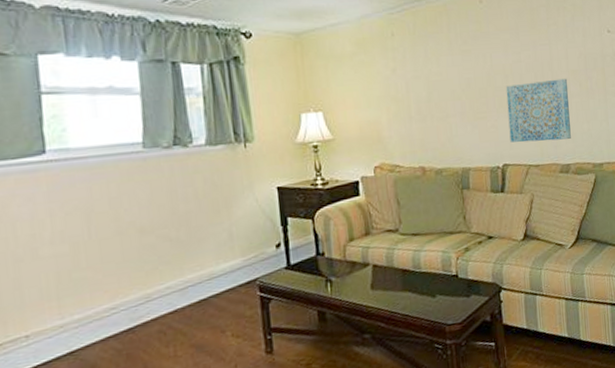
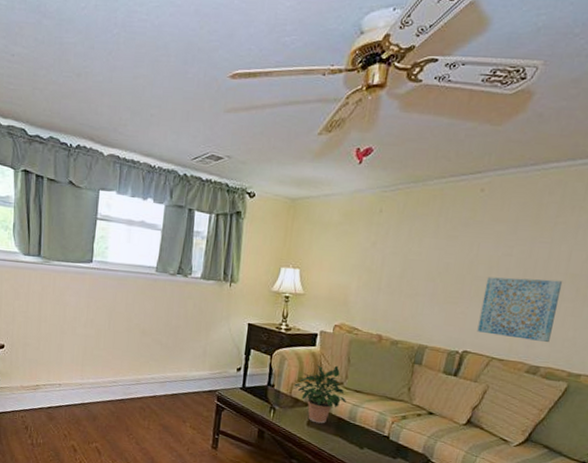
potted plant: none [346,211,406,284] -> present [294,364,346,424]

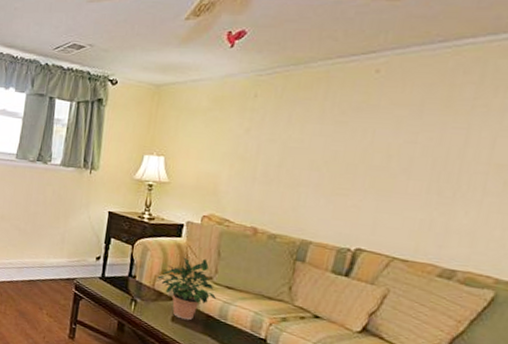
wall art: present [477,277,563,343] -> none [373,166,485,244]

